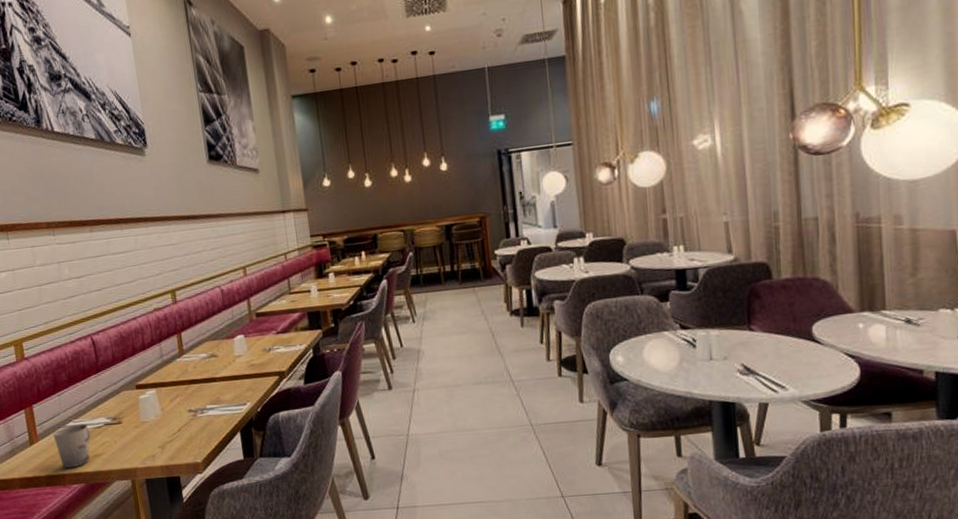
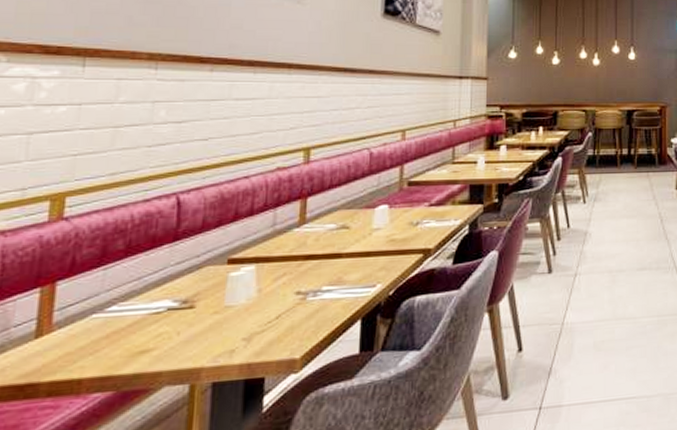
cup: present [52,424,91,469] -> none [78,308,143,371]

